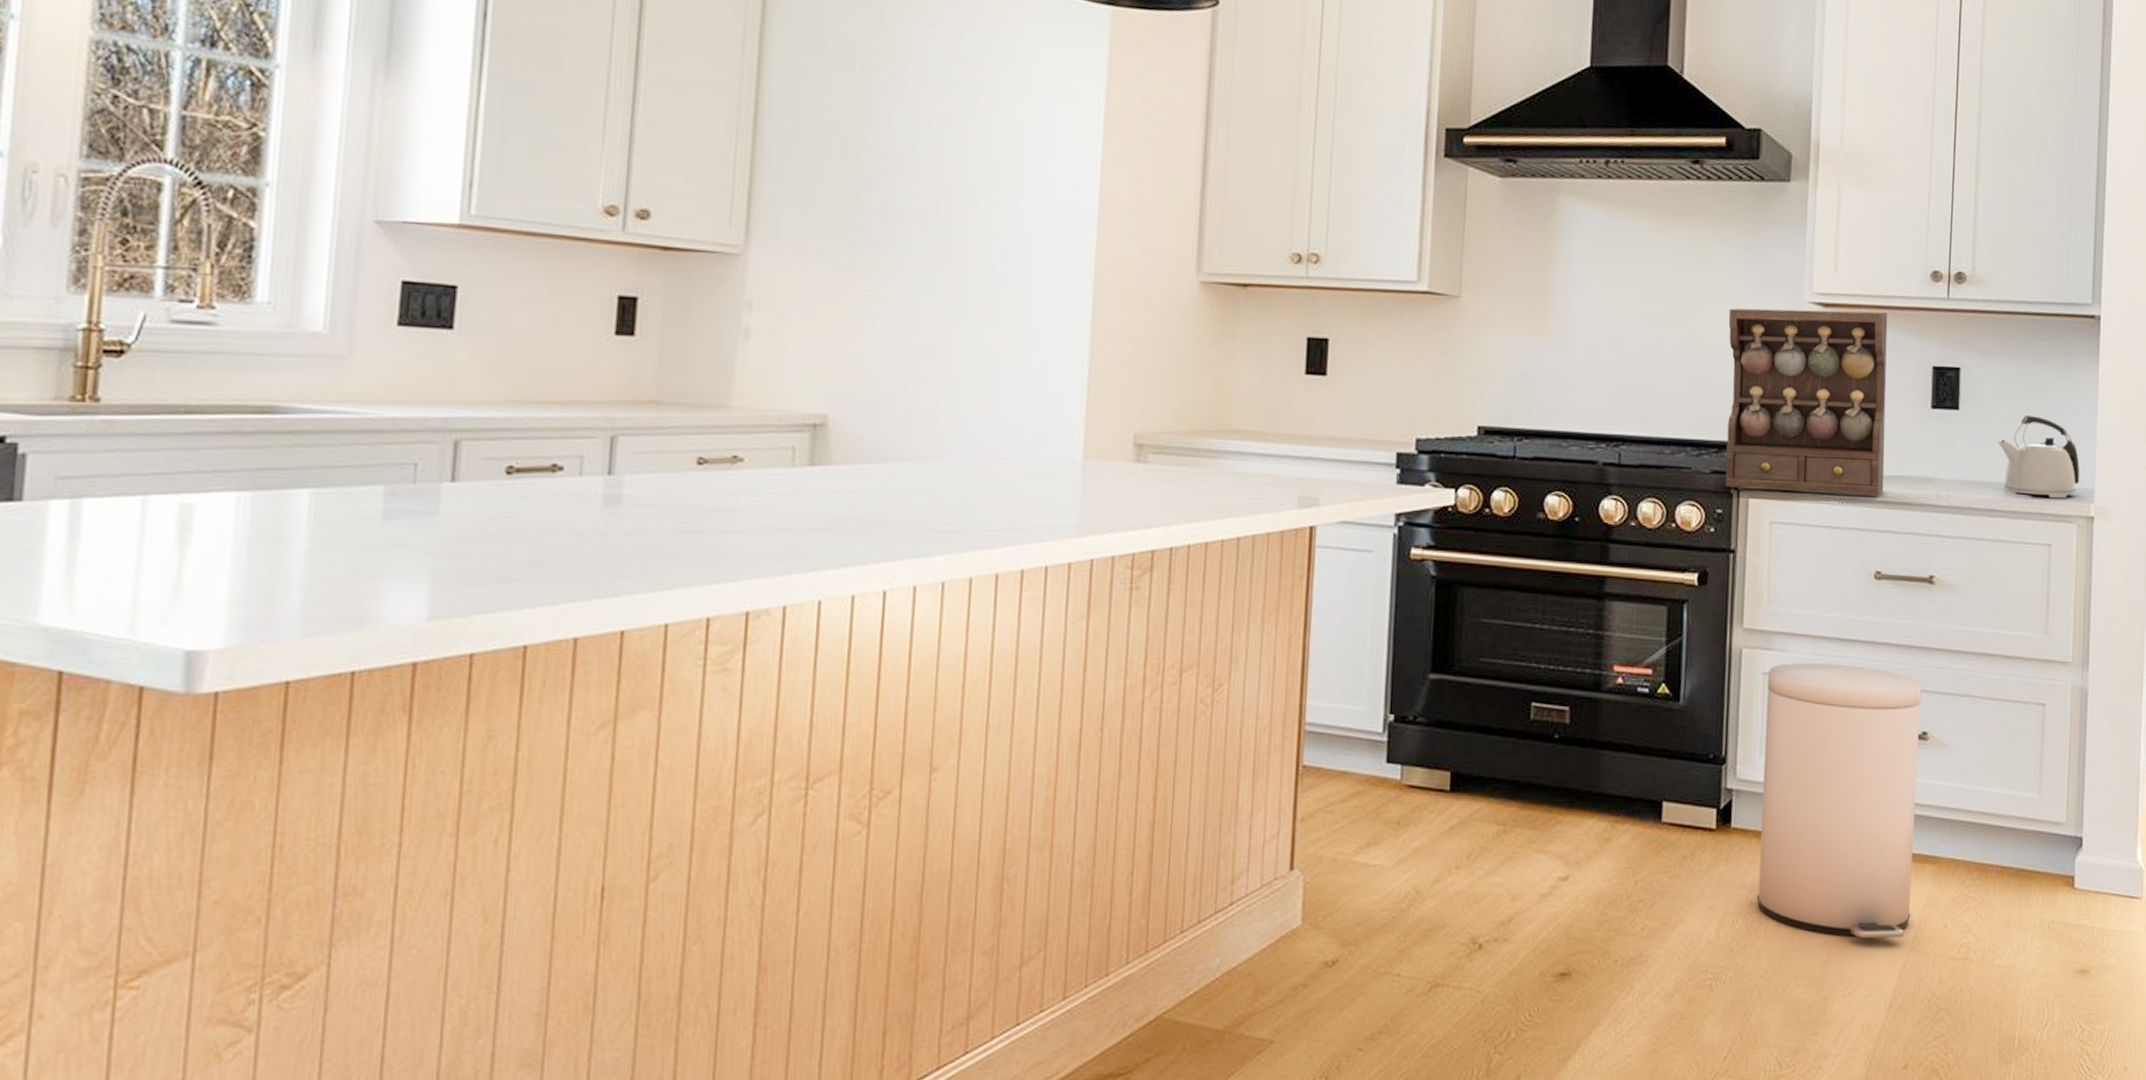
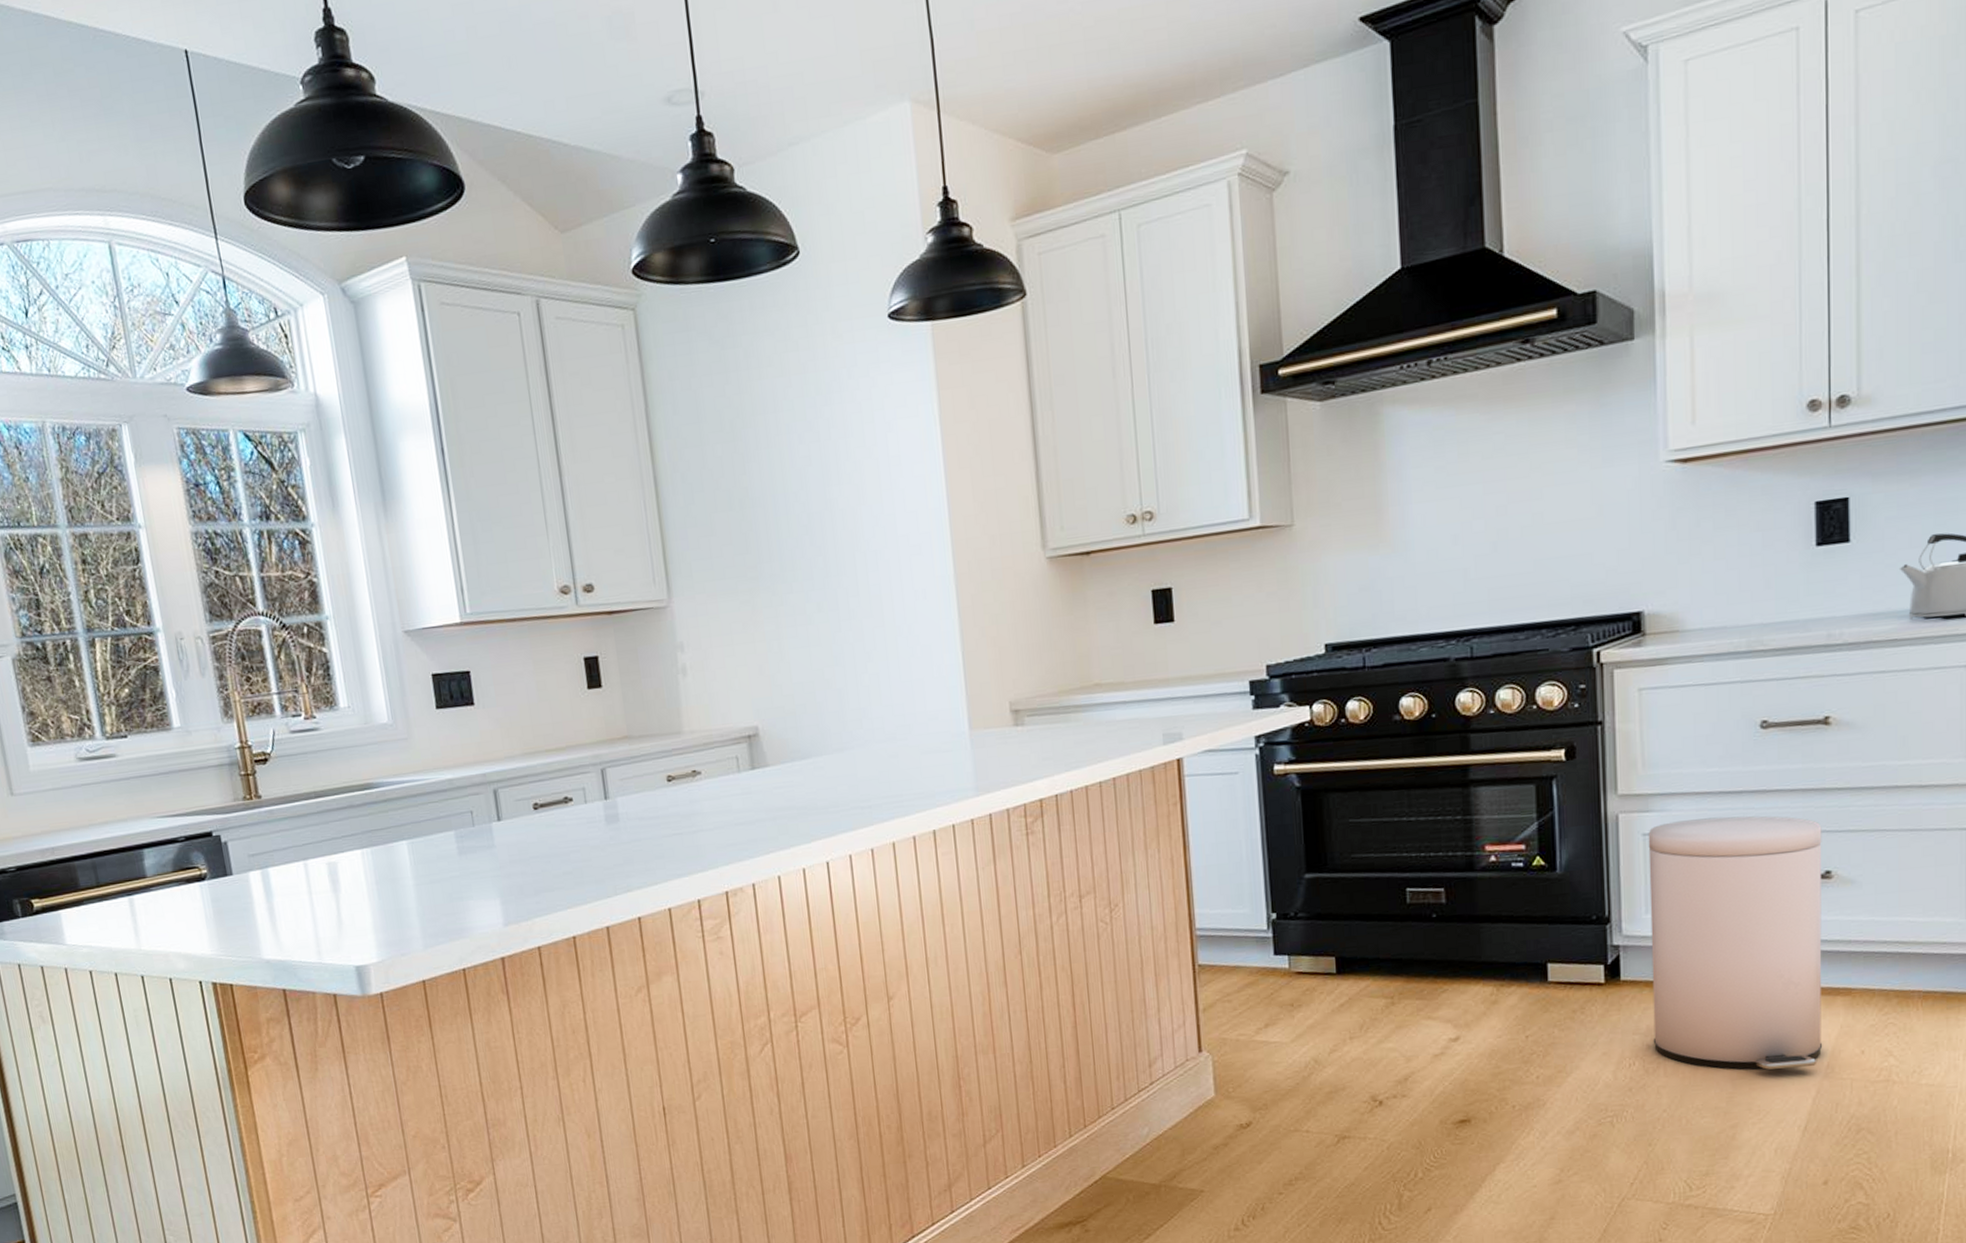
spice rack: present [1725,308,1888,496] -> none [1575,455,1765,662]

